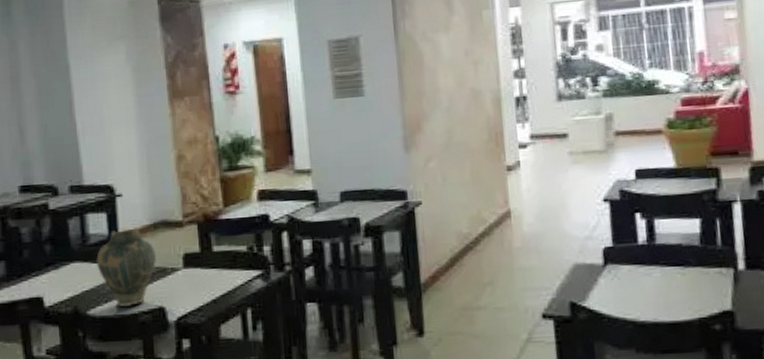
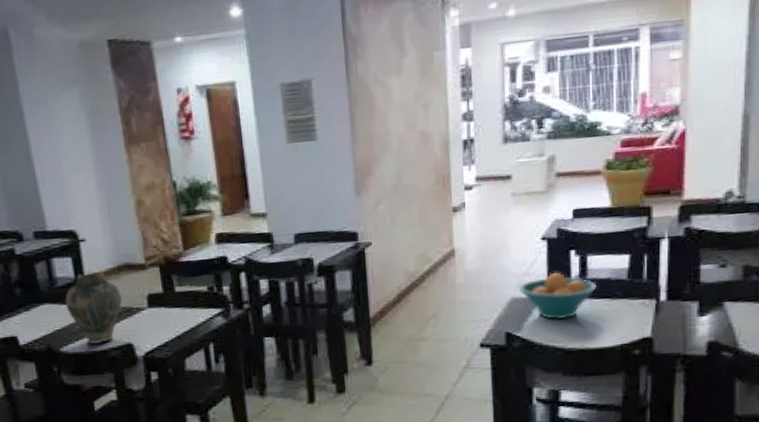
fruit bowl: none [582,237,667,289] -> present [519,273,597,320]

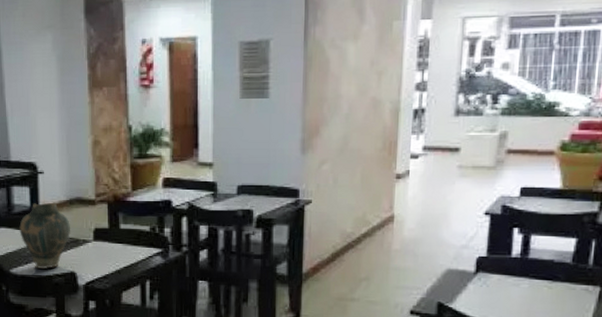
fruit bowl: present [519,273,597,320] -> none [456,249,538,296]

